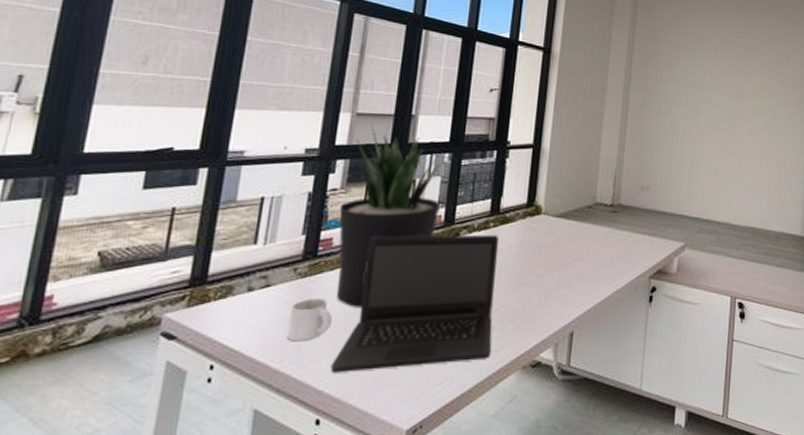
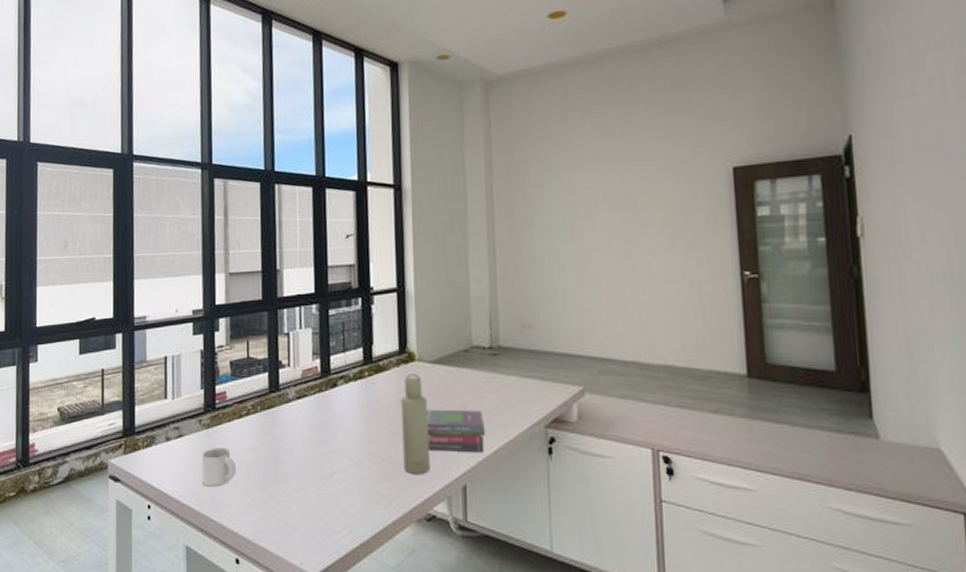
laptop: present [330,234,500,373] -> none [240,384,383,517]
planter: present [336,123,443,307] -> none [228,281,316,456]
bottle: none [516,225,548,322] -> present [400,373,430,474]
books: none [542,260,598,302] -> present [426,409,486,453]

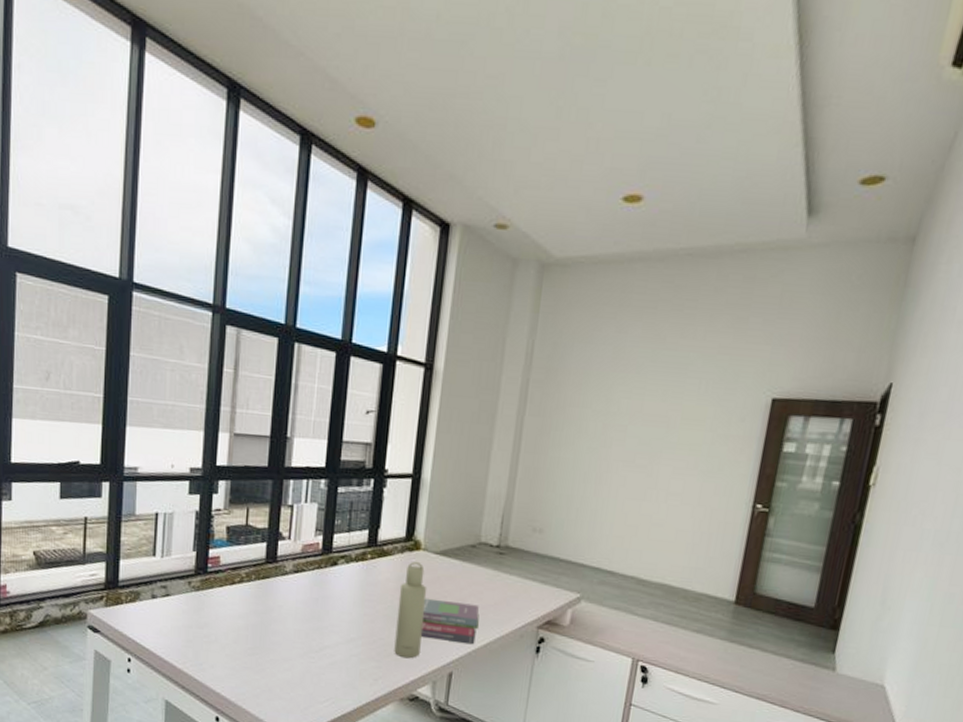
mug: present [201,448,236,487] -> none [187,610,223,648]

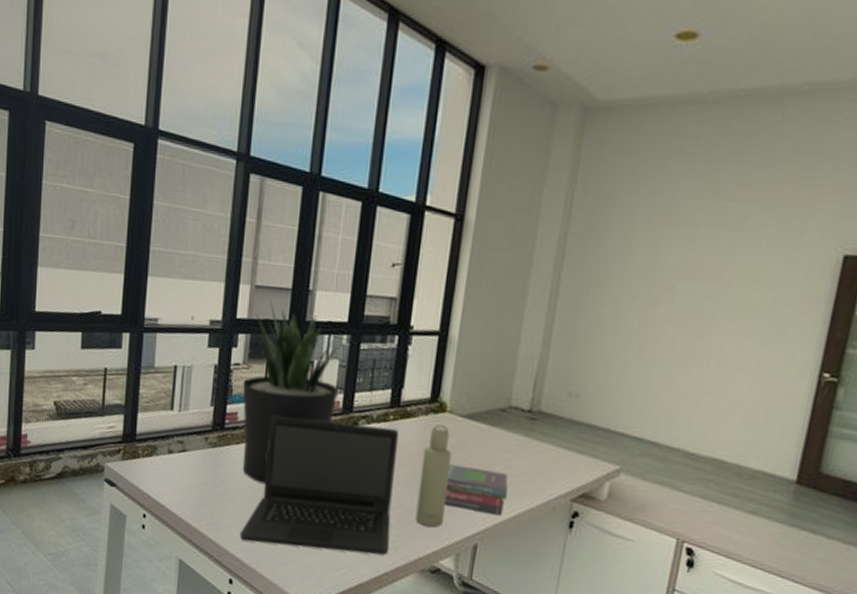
planter: none [224,445,320,624] -> present [242,297,342,484]
laptop: none [224,558,377,686] -> present [239,415,400,555]

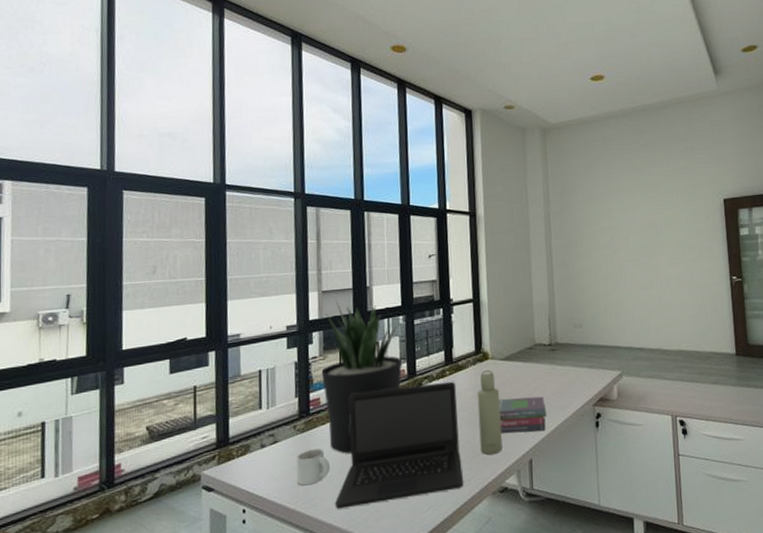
mug: none [202,468,239,507] -> present [296,448,330,486]

